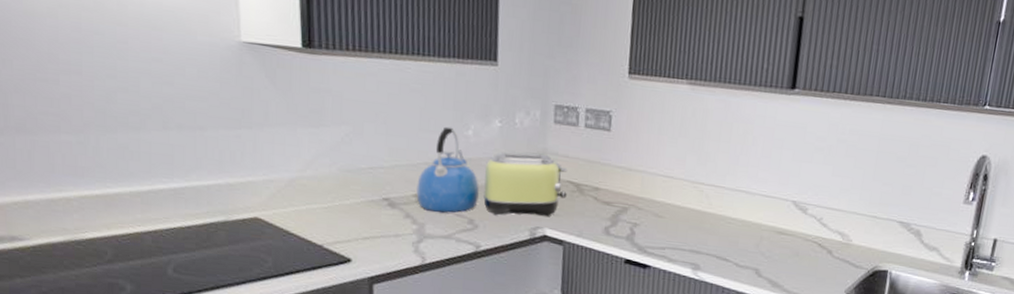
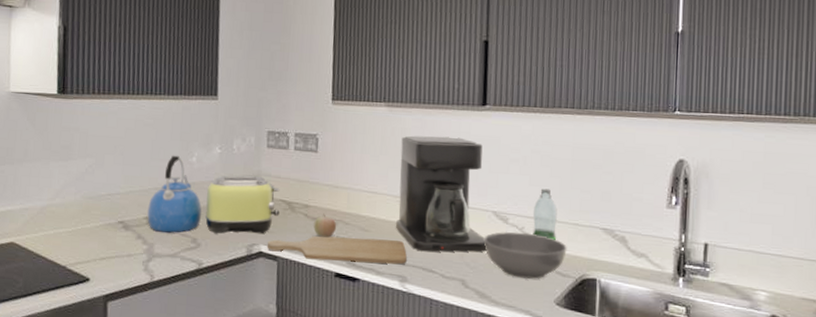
chopping board: none [553,220,701,252] -> present [267,236,407,265]
fruit: none [603,197,629,223] -> present [314,214,337,238]
coffee maker: none [690,117,788,242] -> present [395,135,487,252]
bowl: none [780,221,863,270] -> present [483,231,567,279]
bottle: none [830,179,857,232] -> present [532,188,557,240]

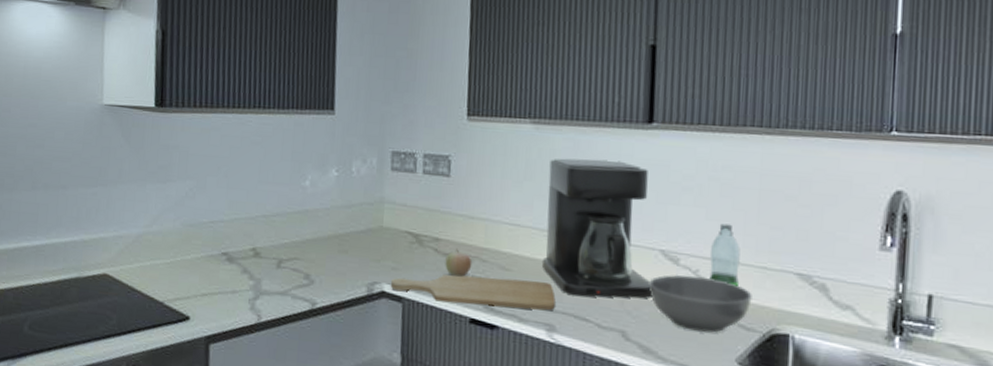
kettle: present [147,155,202,233] -> none [254,178,316,267]
toaster: present [205,175,280,234] -> none [320,202,406,270]

